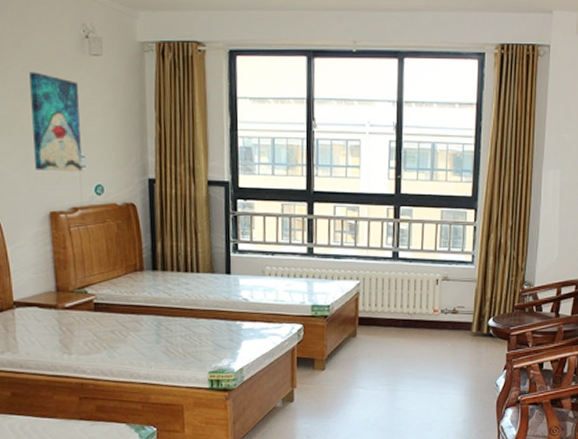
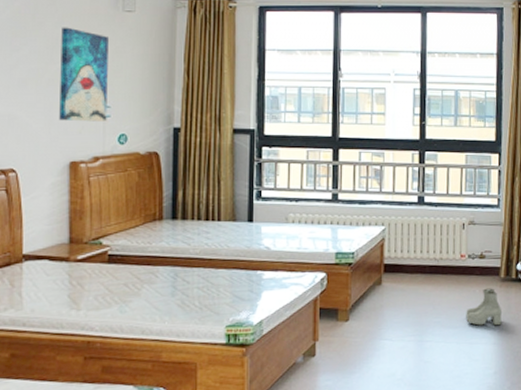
boots: none [437,342,472,378] -> present [466,288,502,326]

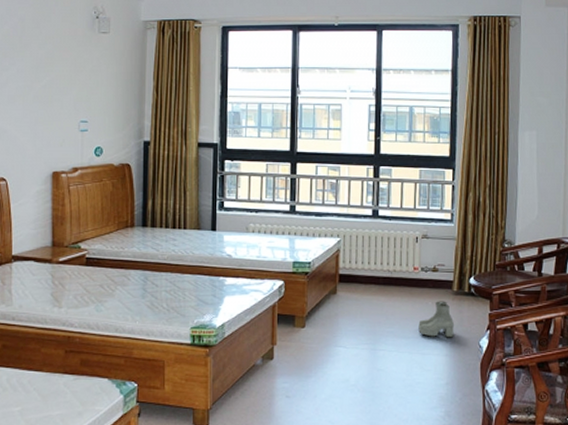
wall art: present [59,27,110,122] -> none [43,48,87,135]

